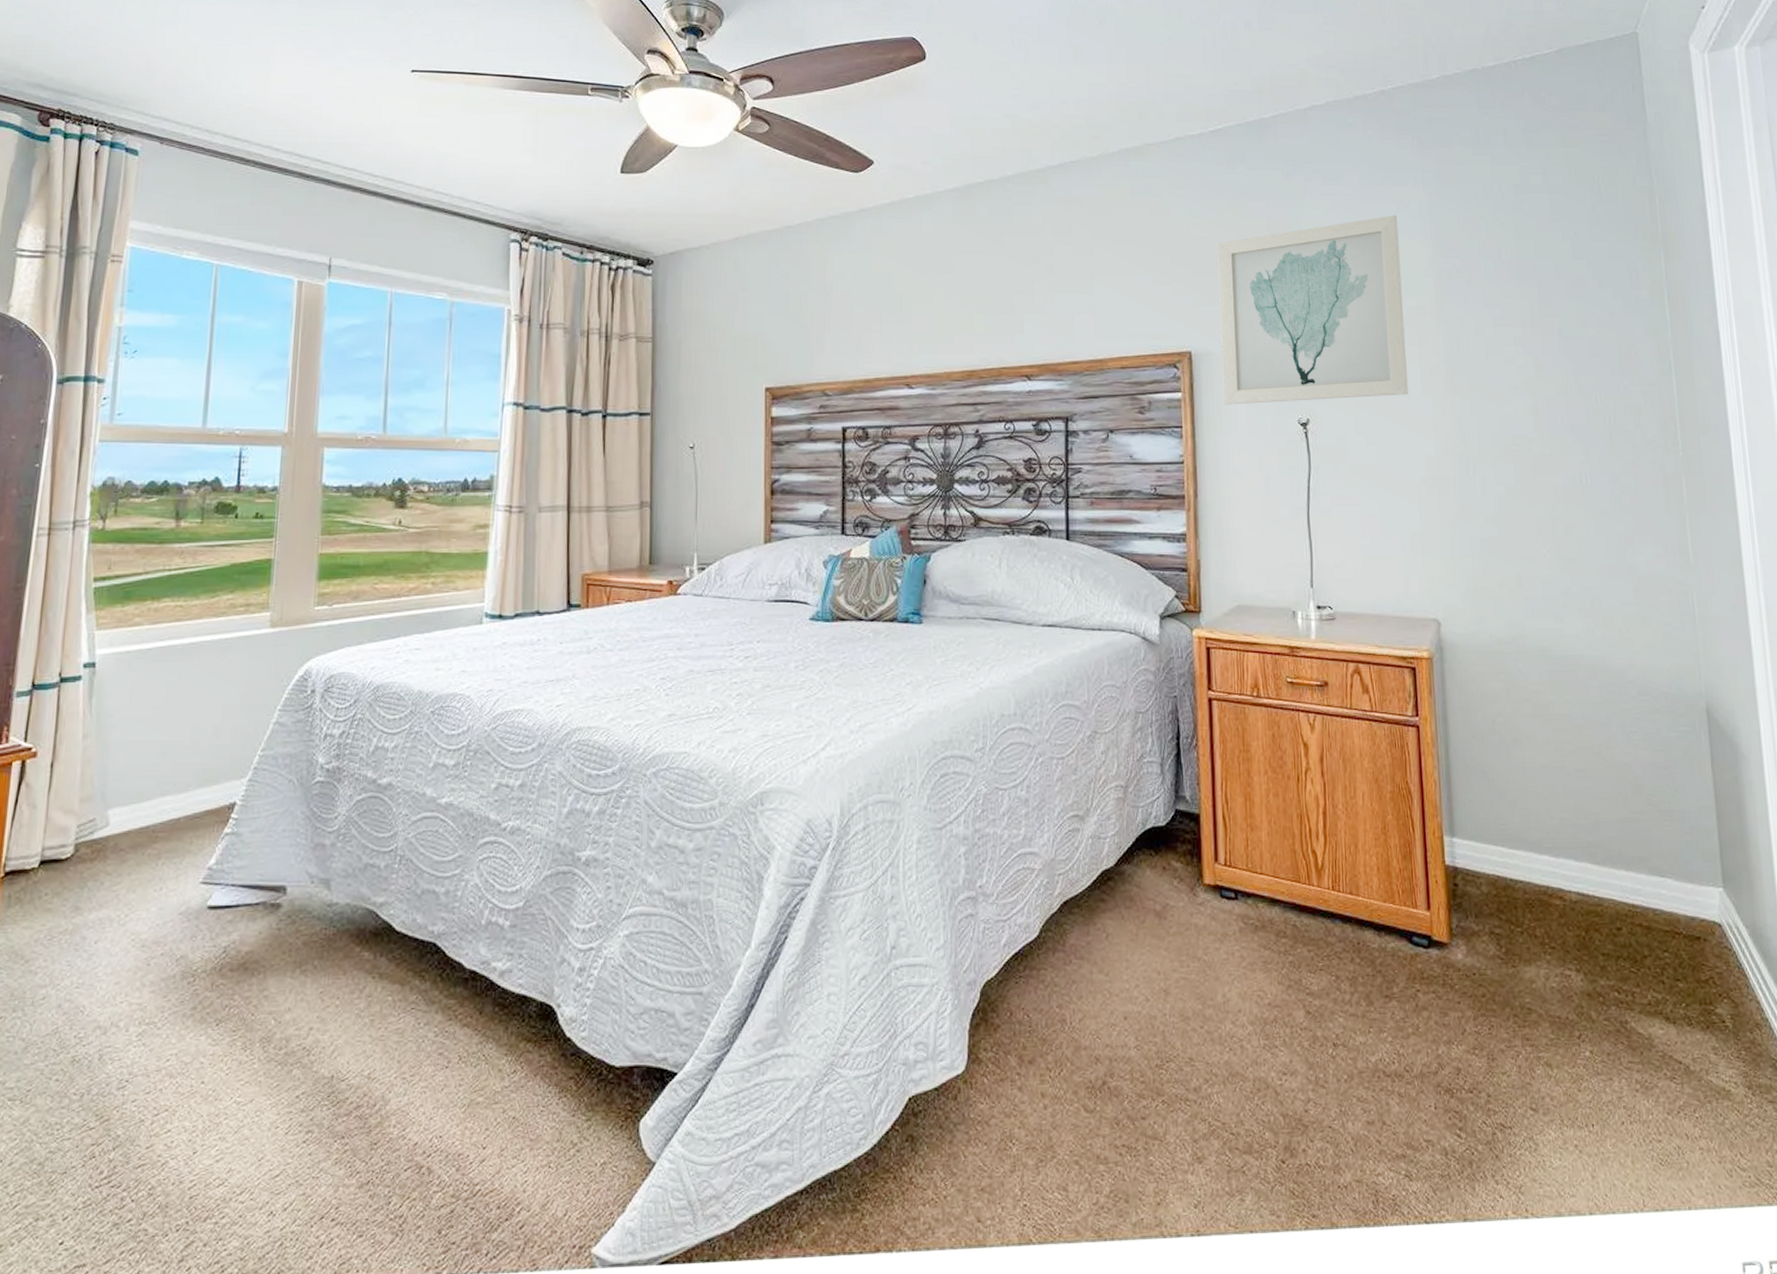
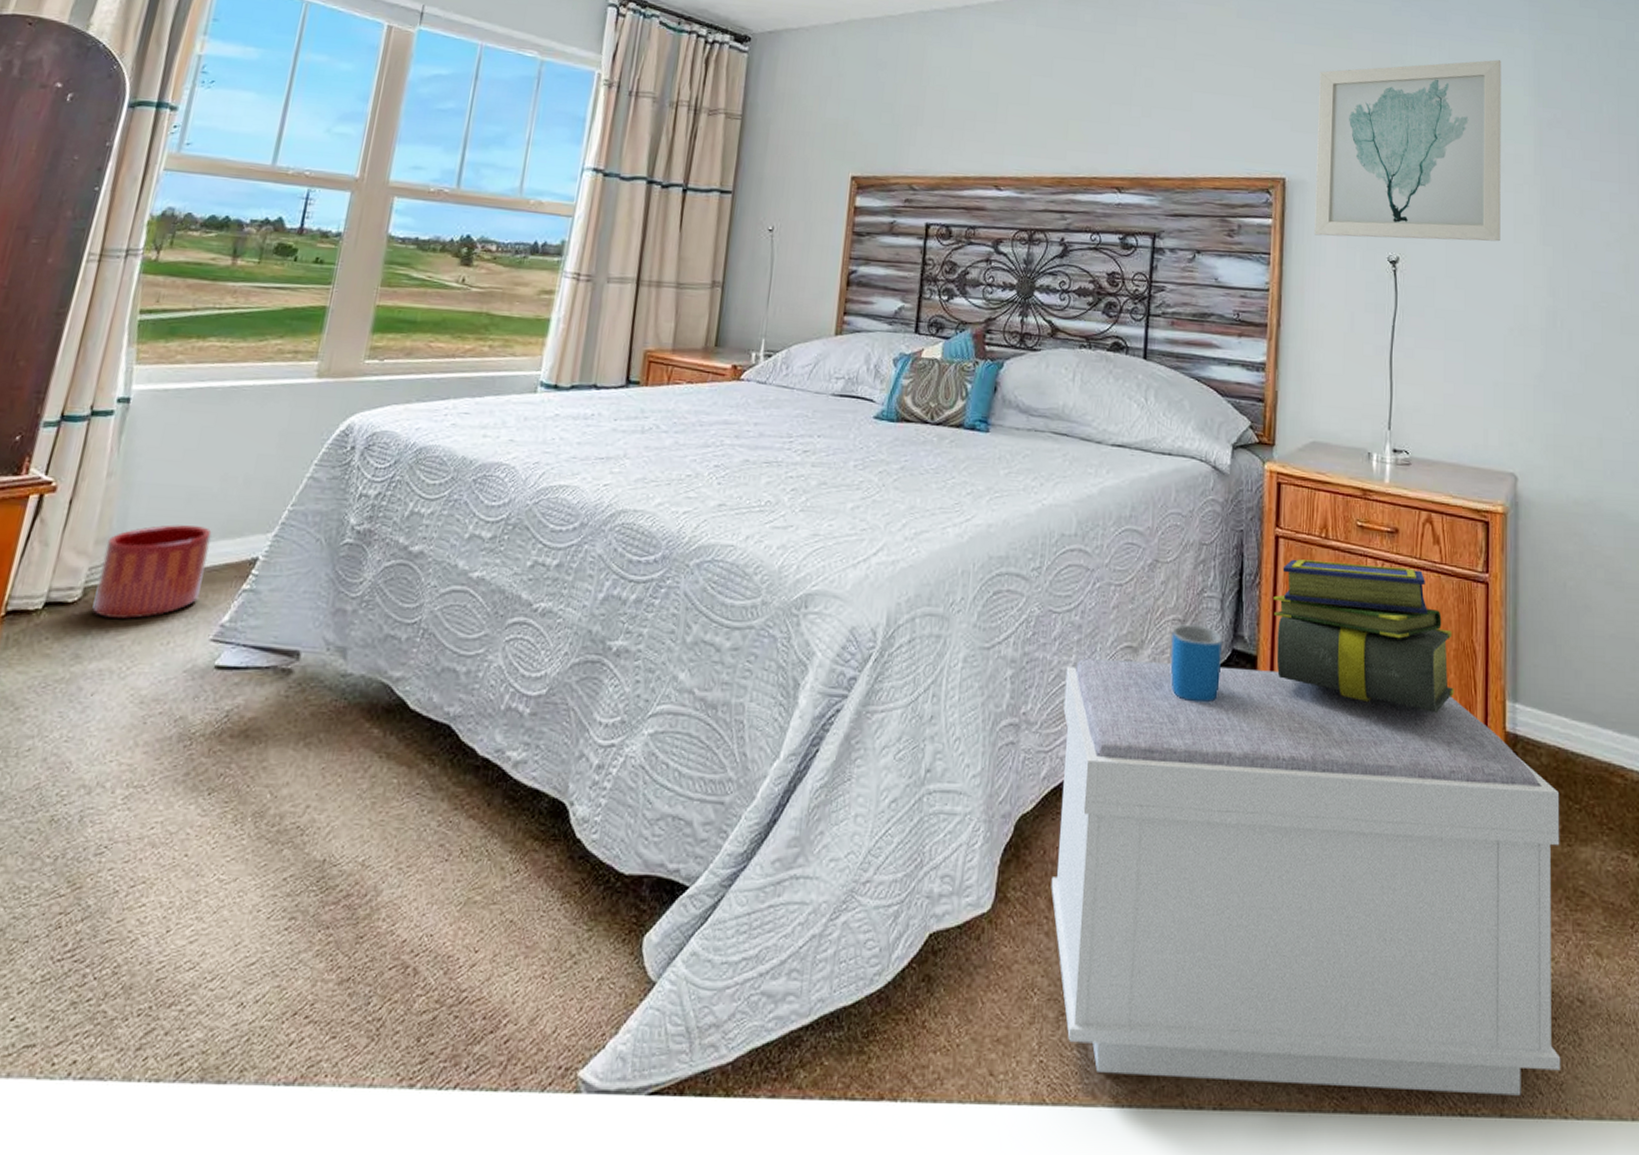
planter: none [85,778,189,870] -> present [92,525,212,619]
bench: none [1017,826,1519,1212] -> present [1051,659,1561,1096]
mug: none [1116,790,1166,863] -> present [1170,624,1223,703]
stack of books: none [1211,718,1393,853] -> present [1273,559,1454,713]

